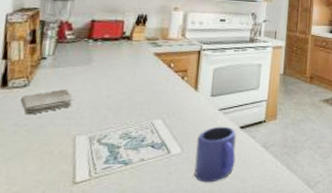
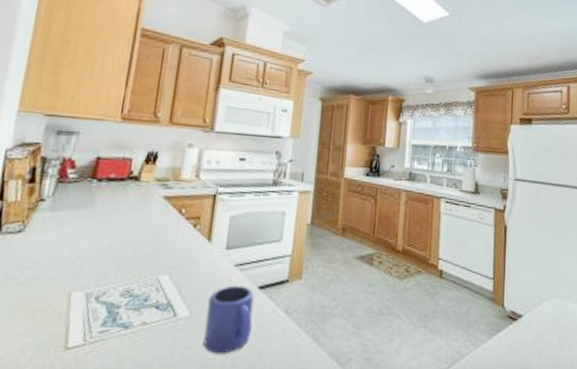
washcloth: present [20,89,73,115] -> none [13,236,71,265]

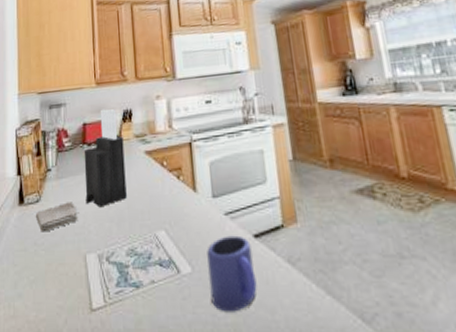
washcloth: none [13,236,71,265] -> present [35,202,78,232]
knife block: none [82,146,142,246] -> present [83,109,127,208]

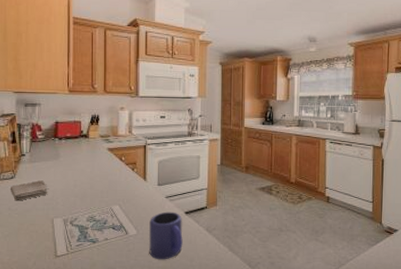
knife block: present [83,109,127,208] -> none [55,112,90,186]

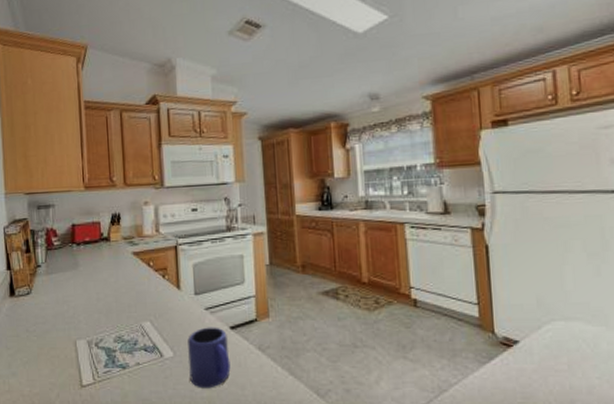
washcloth: present [10,180,48,201] -> none [26,295,69,321]

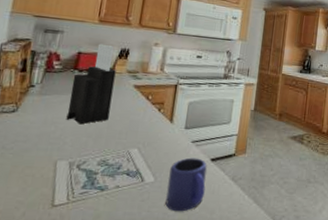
knife block: none [73,212,115,301] -> present [66,43,116,125]

